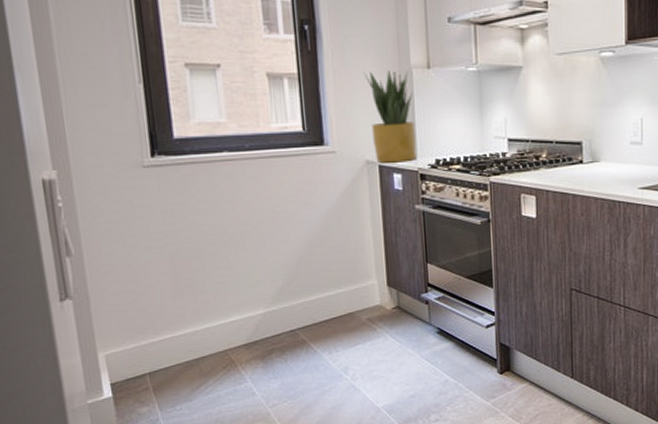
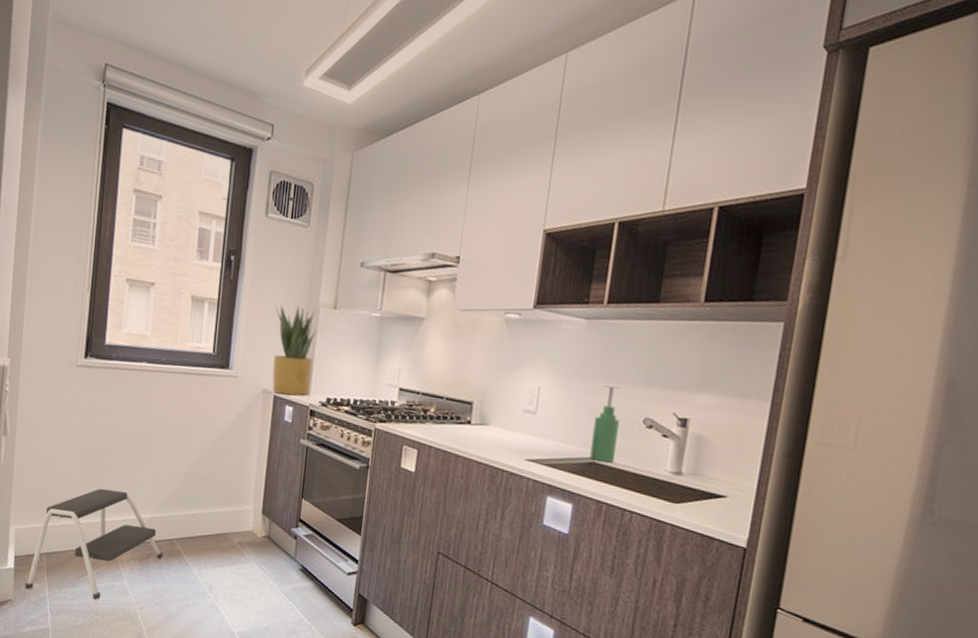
step stool: none [130,291,287,415] -> present [25,488,163,600]

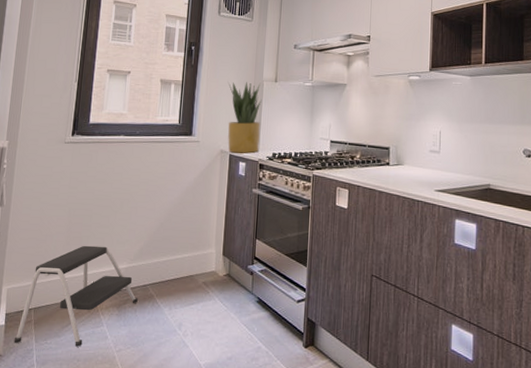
soap dispenser: present [590,386,621,463] -> none [485,126,505,187]

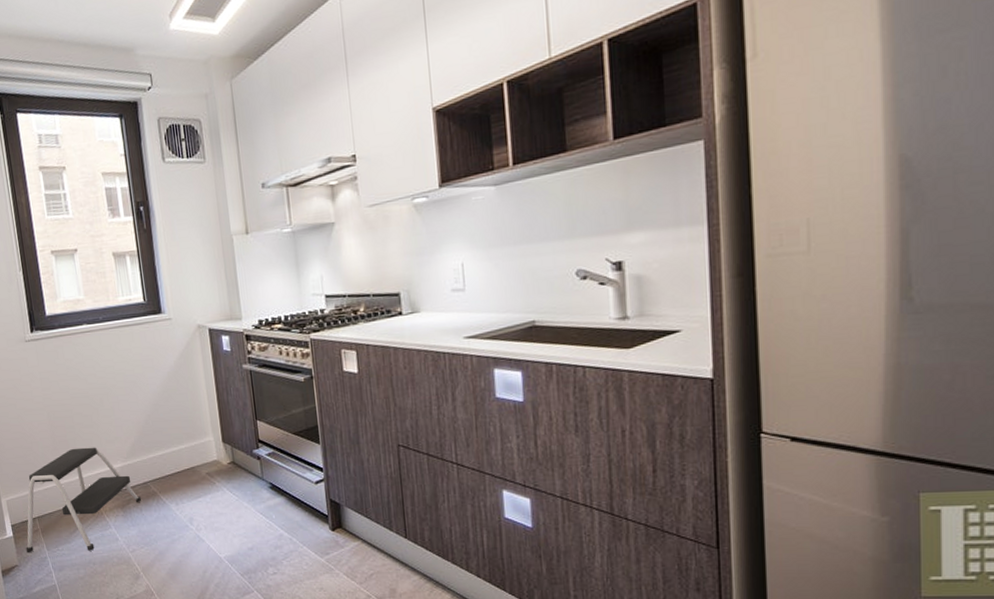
planter: present [227,82,262,154] -> none [191,238,241,327]

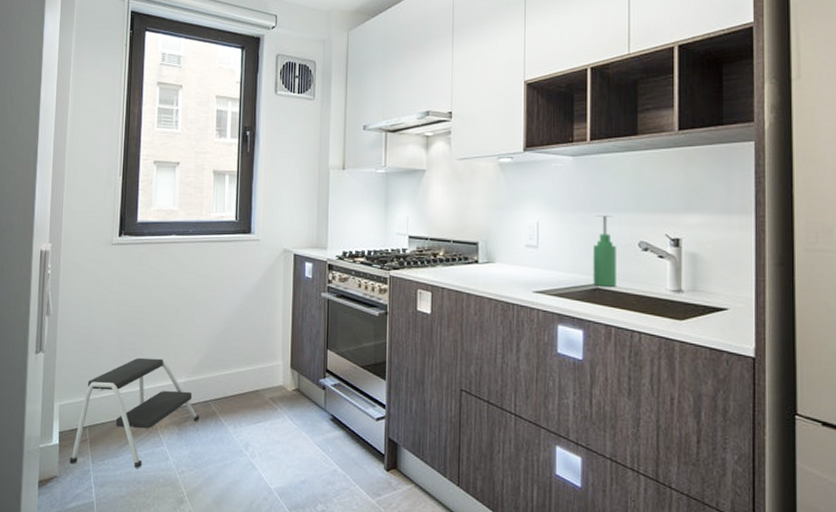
soap dispenser: none [526,246,554,323] -> present [593,215,616,287]

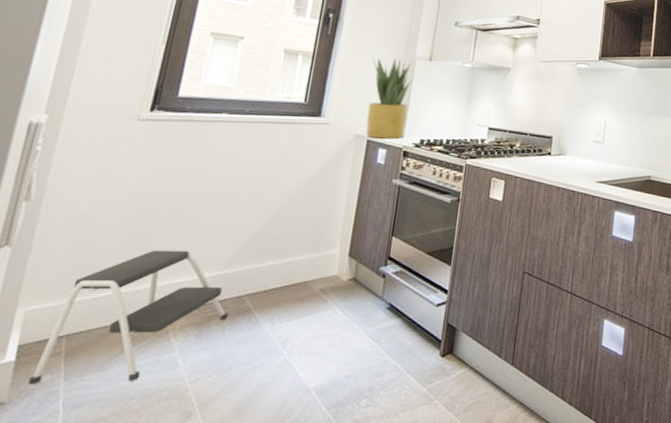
planter: none [289,170,328,253] -> present [366,58,412,139]
soap dispenser: present [593,215,616,287] -> none [646,118,666,179]

